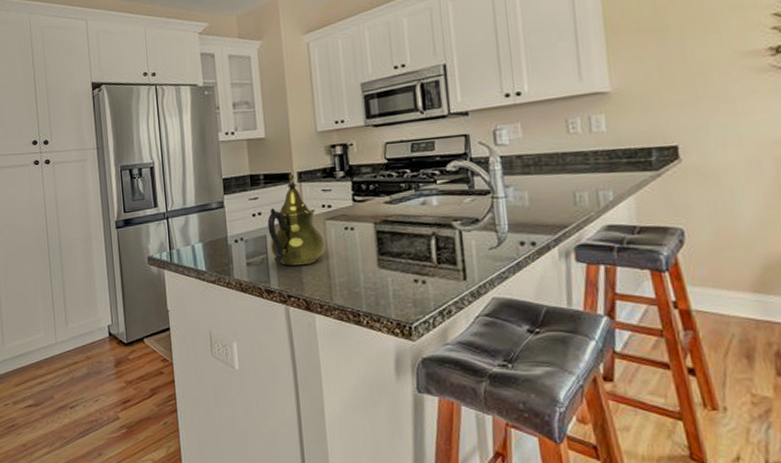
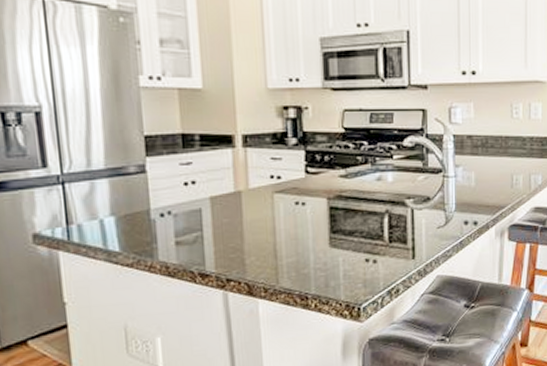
teapot: present [267,173,326,266] -> none [203,136,273,245]

